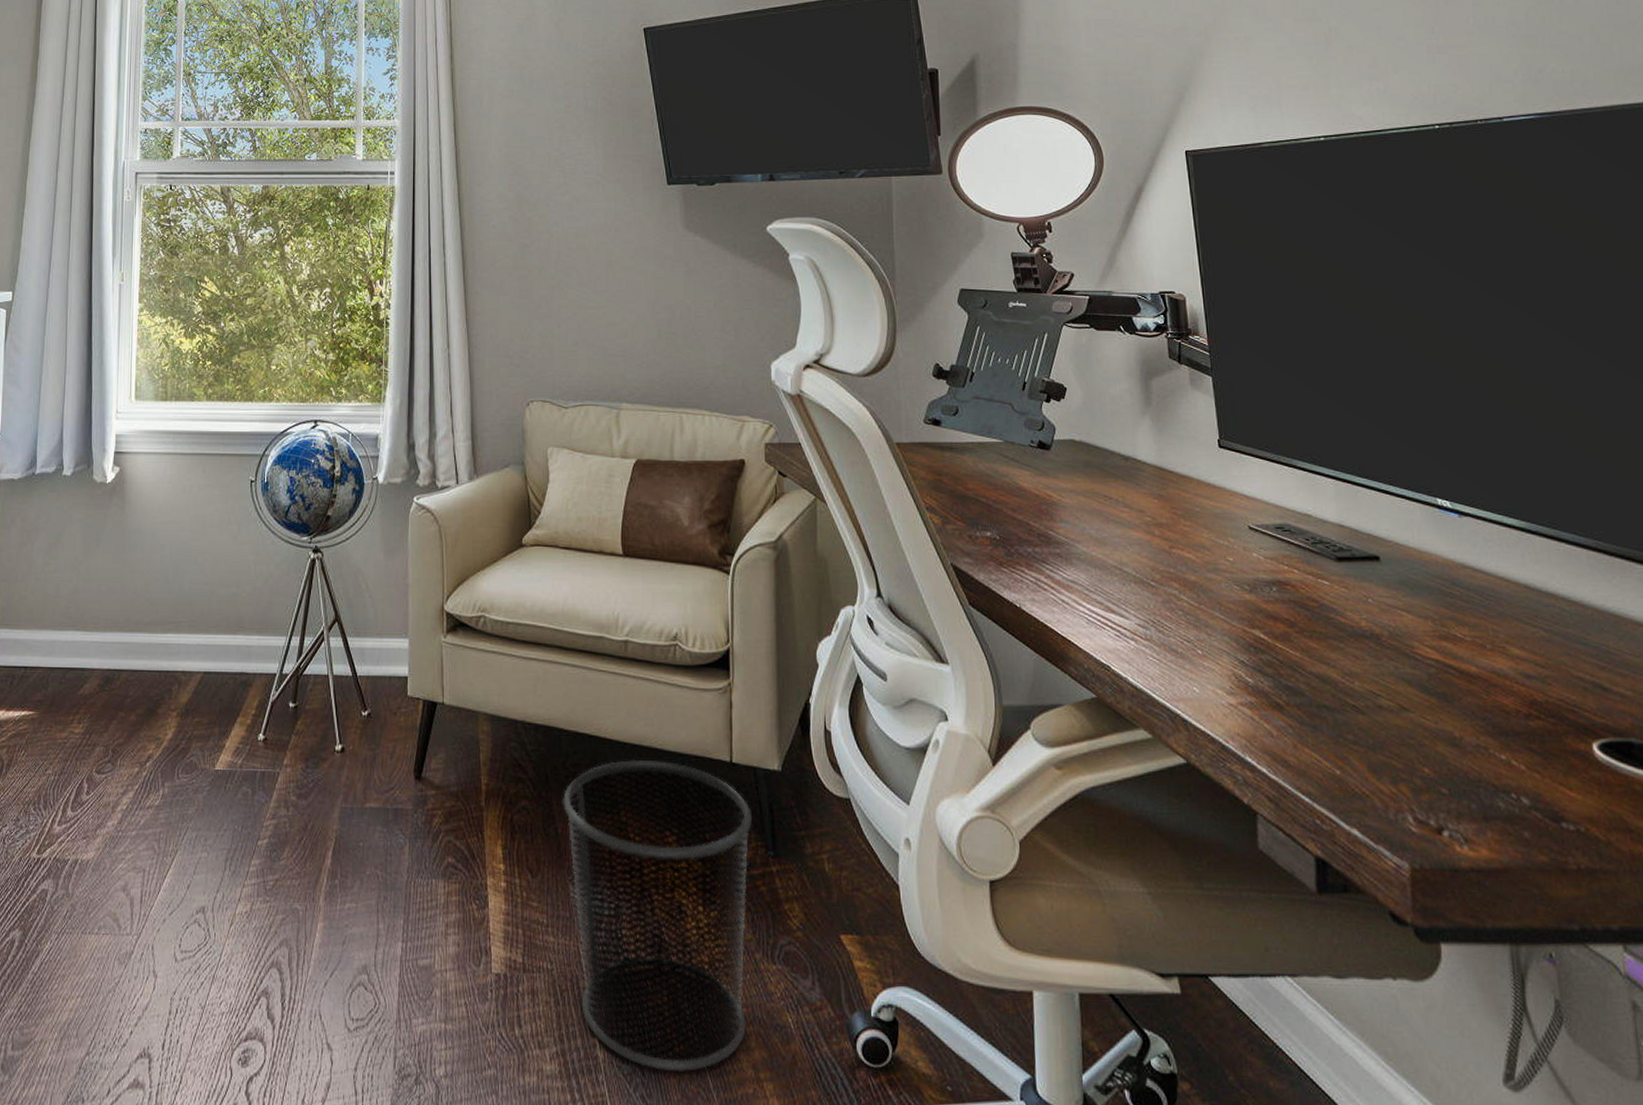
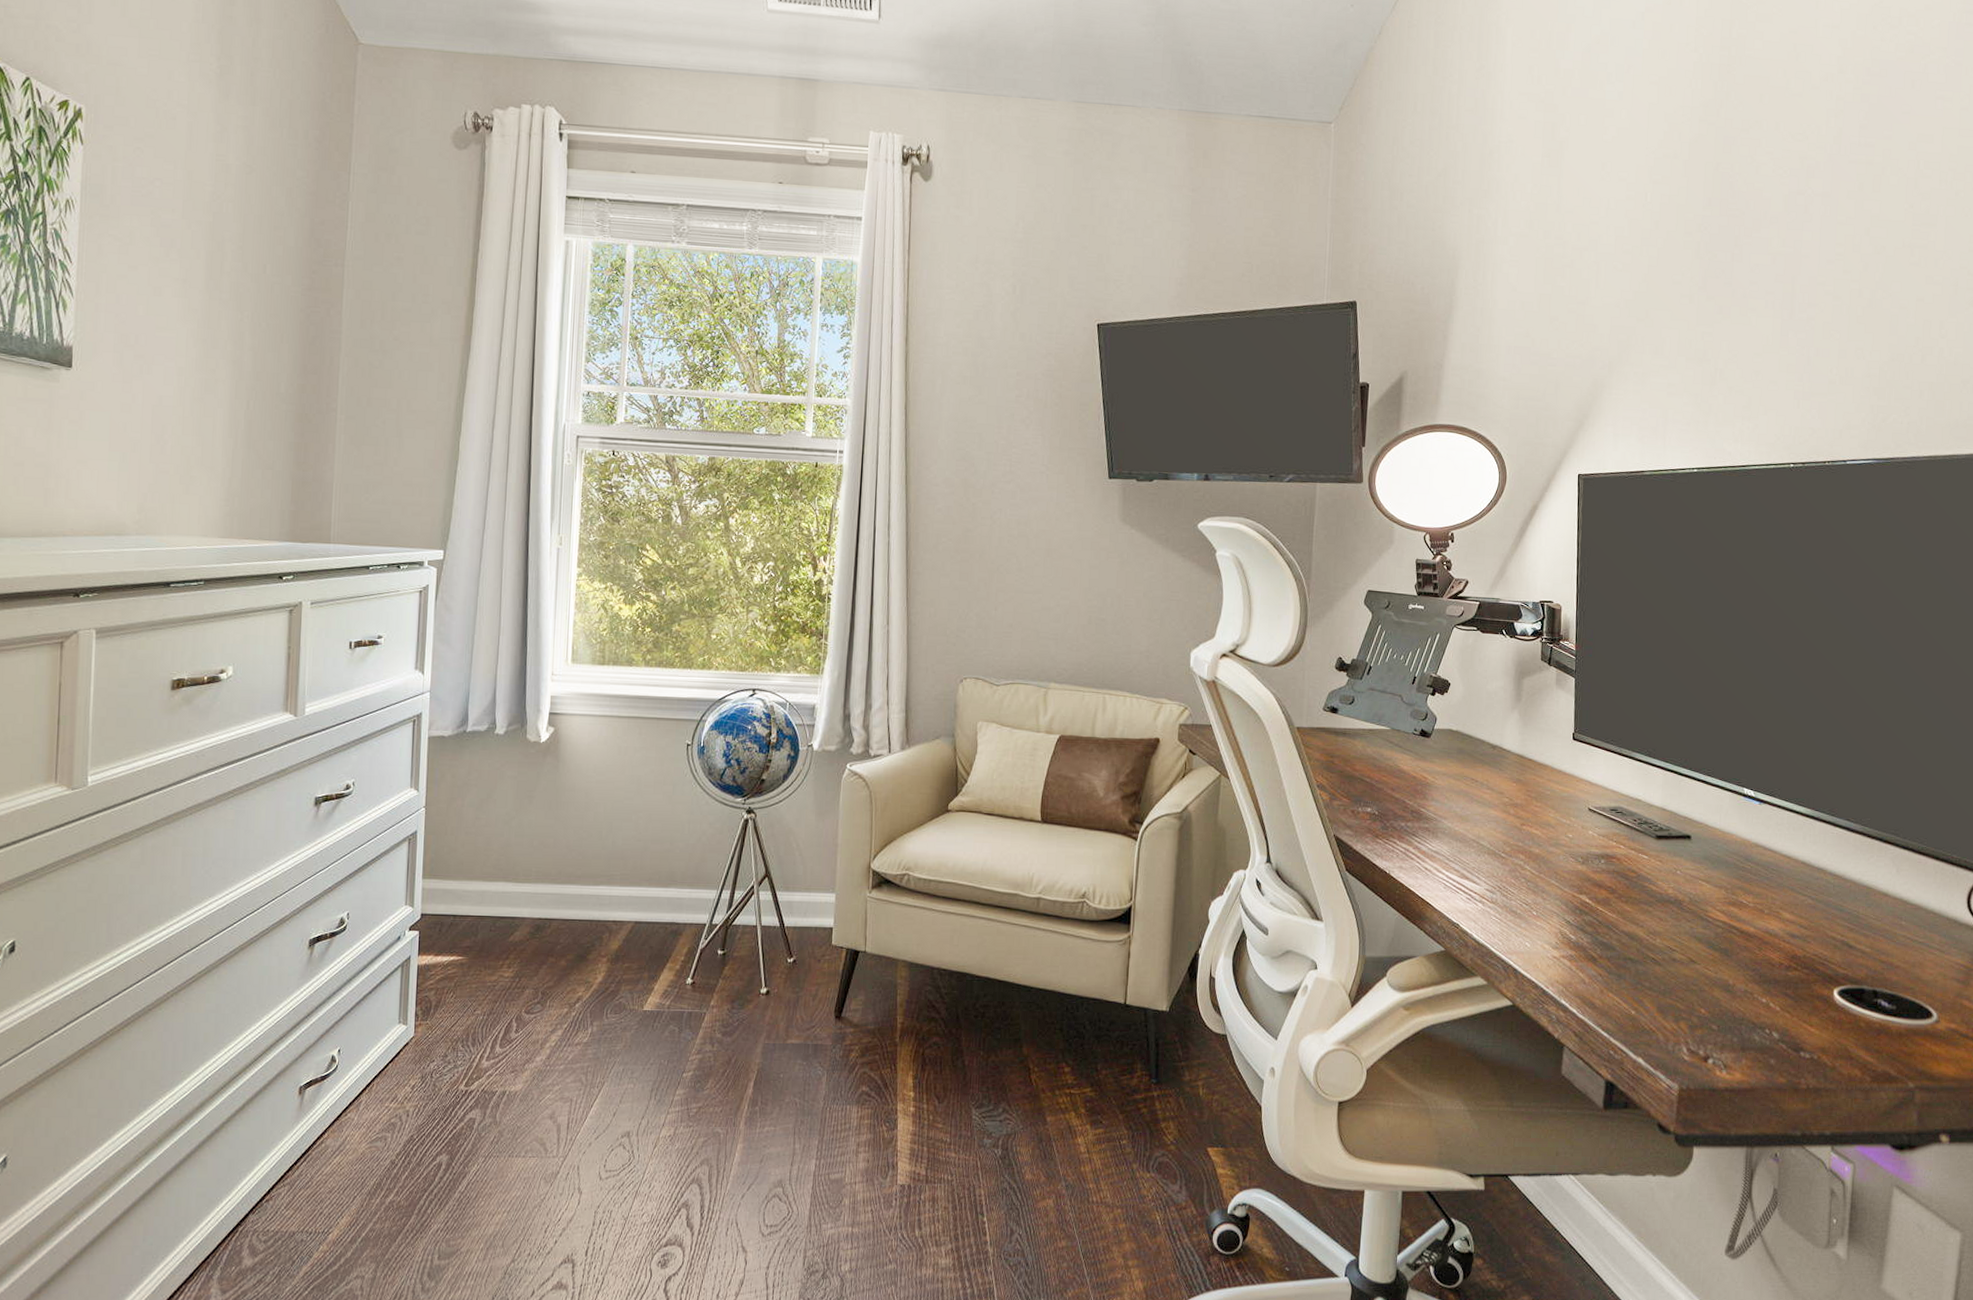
waste bin: present [562,759,752,1073] -> none [970,1001,1140,1263]

